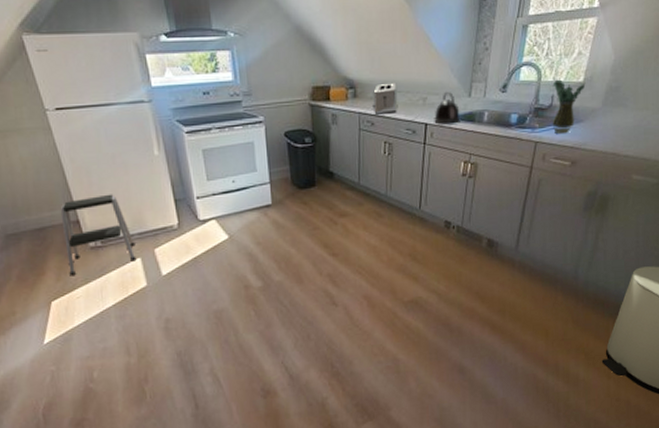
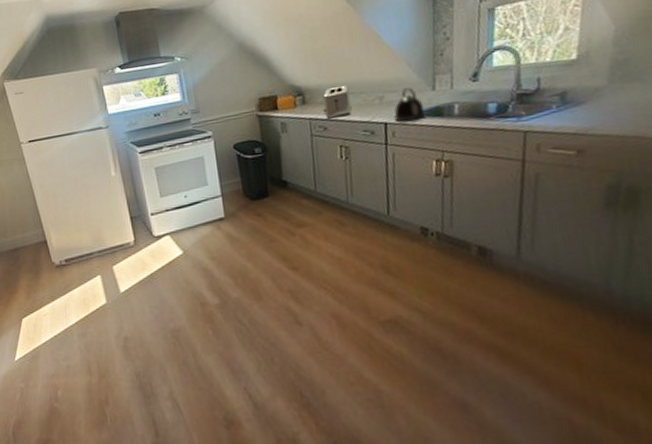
step stool: present [60,194,137,277] -> none [31,214,97,294]
vase: present [552,79,586,135] -> none [536,59,581,121]

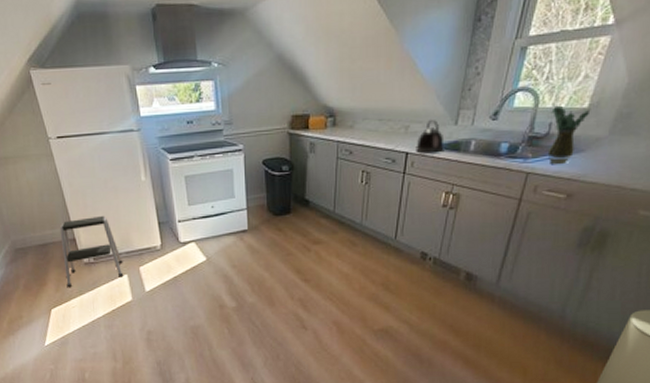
step stool: none [31,214,97,294] -> present [59,215,124,288]
toaster: present [323,84,352,119] -> none [352,110,379,143]
vase: none [536,59,581,121] -> present [547,105,591,165]

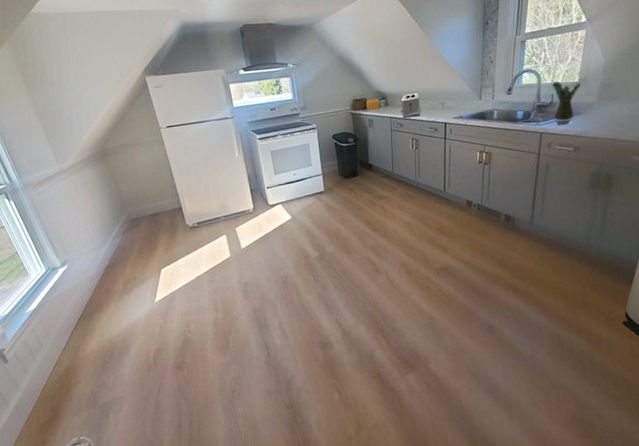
step stool: present [59,215,124,288] -> none [168,187,223,250]
toaster: none [352,110,379,143] -> present [400,92,421,118]
kettle: present [416,118,445,154] -> none [452,96,474,123]

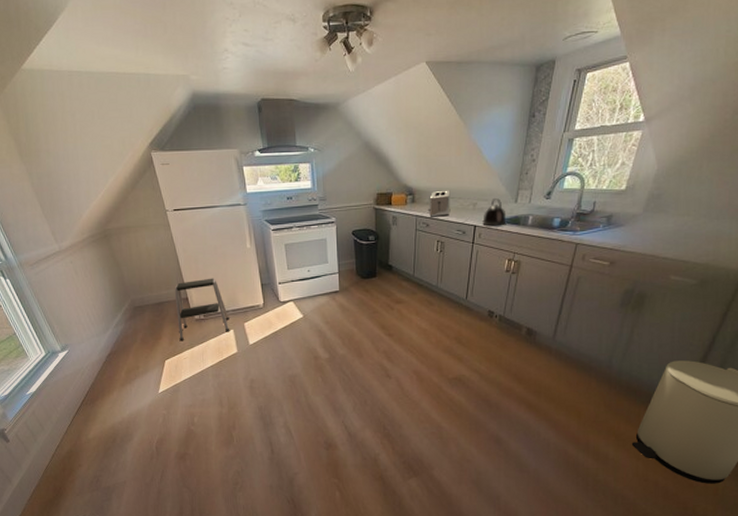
step stool: none [168,187,223,250] -> present [174,278,230,342]
kettle: none [452,96,474,123] -> present [482,197,507,227]
vase: present [551,81,581,126] -> none [593,187,628,237]

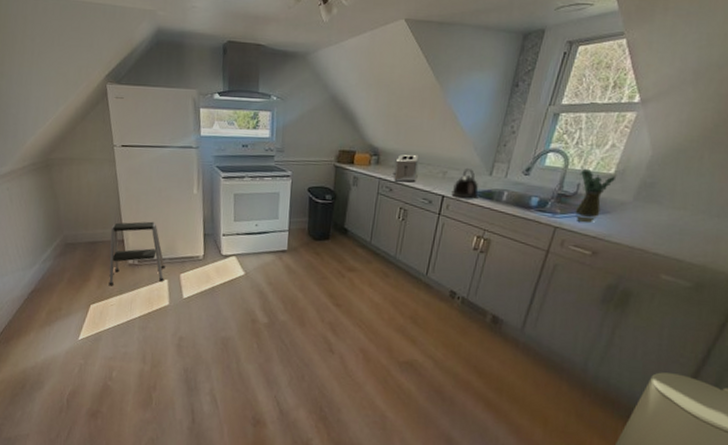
vase: none [593,187,628,237] -> present [575,168,617,224]

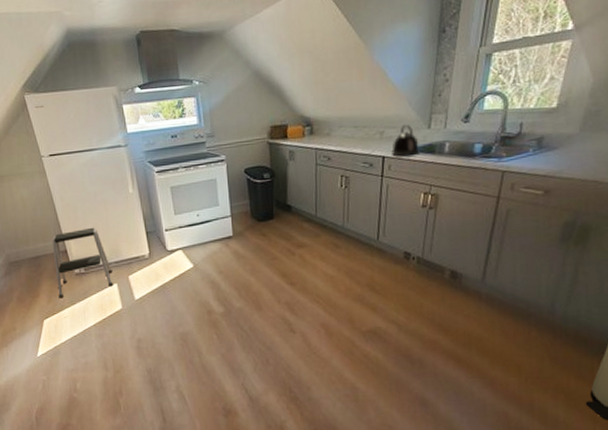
toaster: present [393,154,420,183] -> none [329,118,355,150]
vase: present [575,168,617,224] -> none [521,106,560,163]

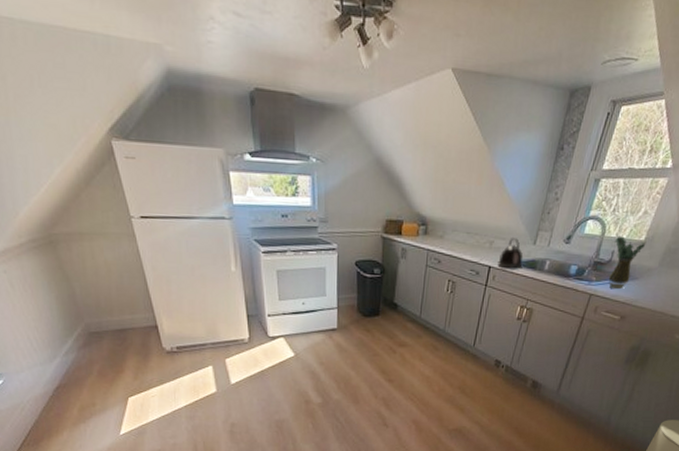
step stool: present [52,227,114,299] -> none [140,303,209,377]
vase: none [521,106,560,163] -> present [608,235,647,290]

